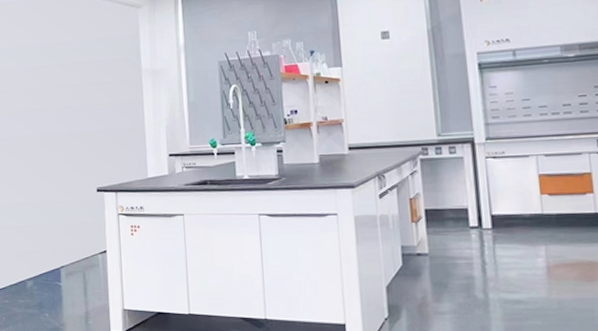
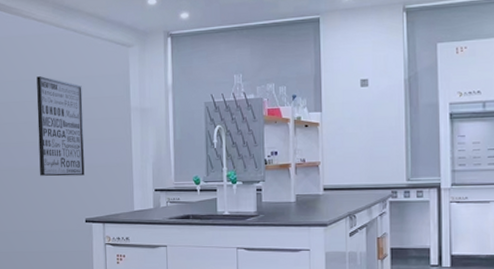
wall art: none [44,41,95,144] -> present [36,76,85,177]

